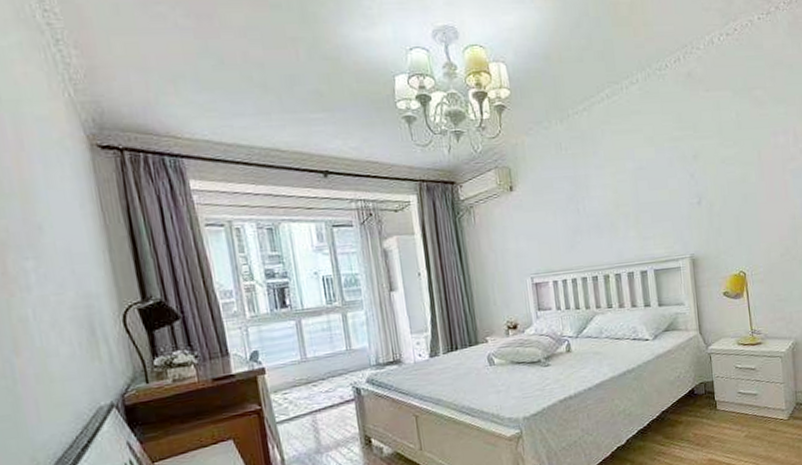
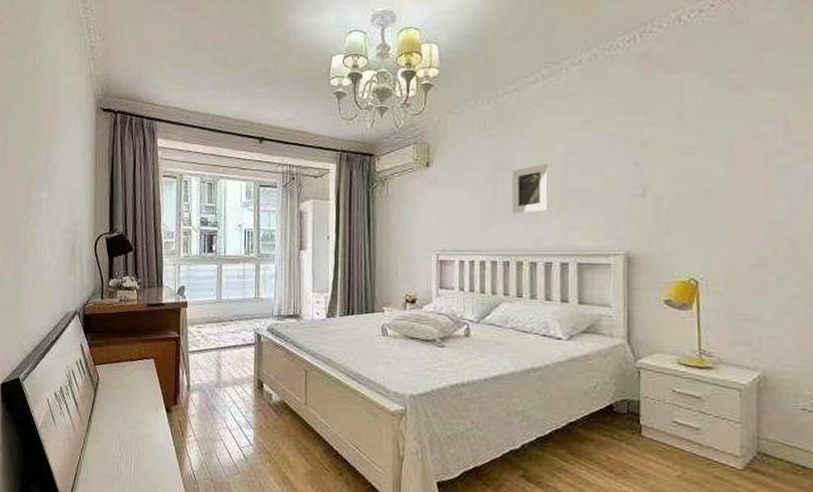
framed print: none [590,180,626,230] -> present [511,163,549,213]

